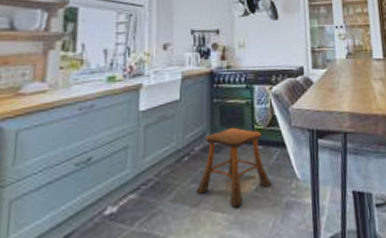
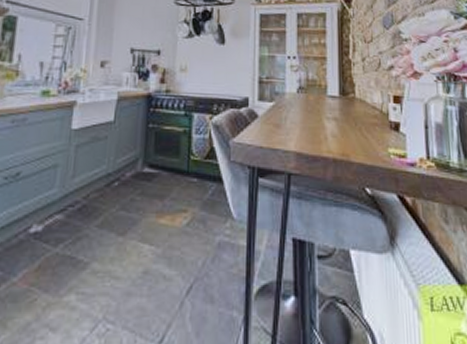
stool: present [196,127,272,207] -> none [123,155,205,241]

